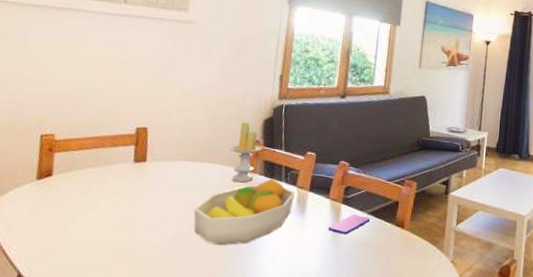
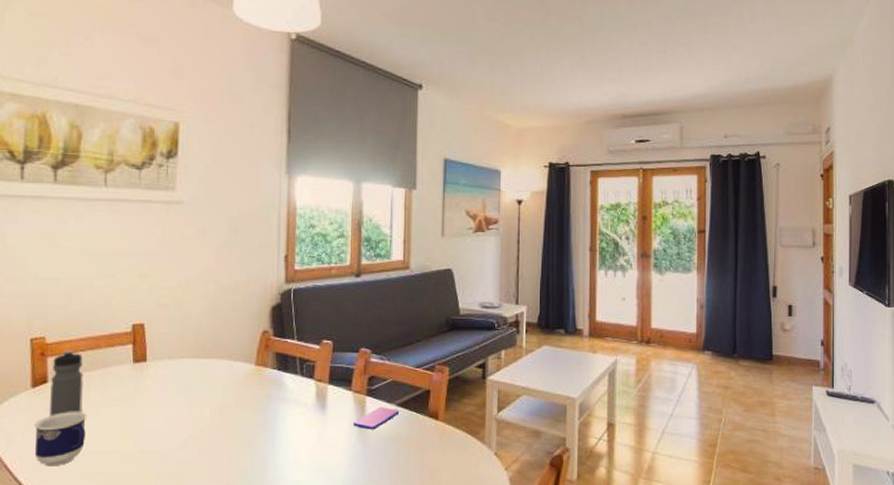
cup: none [33,204,86,254] -> present [35,412,88,467]
water bottle: none [51,147,88,207] -> present [50,350,84,416]
fruit bowl: present [193,178,295,246] -> none [203,372,313,449]
candle: present [230,121,263,183] -> none [237,310,273,379]

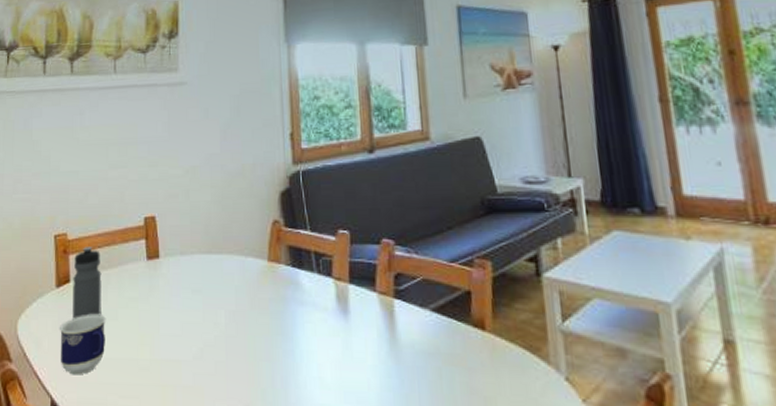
smartphone: present [353,406,399,430] -> none [381,311,435,342]

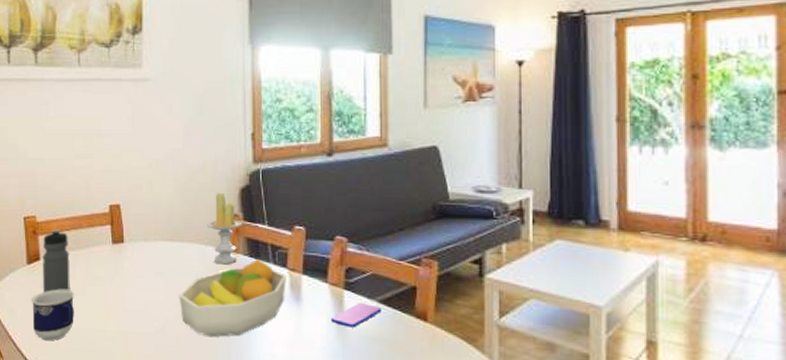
fruit bowl: none [218,269,332,361] -> present [179,259,286,338]
candle: none [247,197,284,277] -> present [207,192,243,265]
smartphone: none [381,311,435,342] -> present [330,302,381,328]

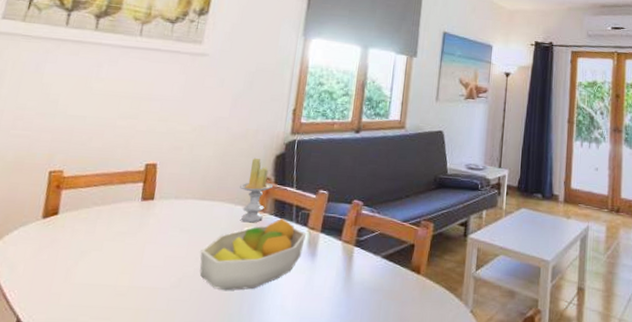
cup: present [32,289,75,341] -> none [34,244,91,298]
water bottle: present [43,229,70,293] -> none [55,184,95,248]
smartphone: present [330,302,381,328] -> none [339,257,384,280]

